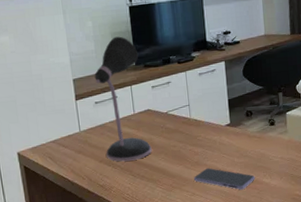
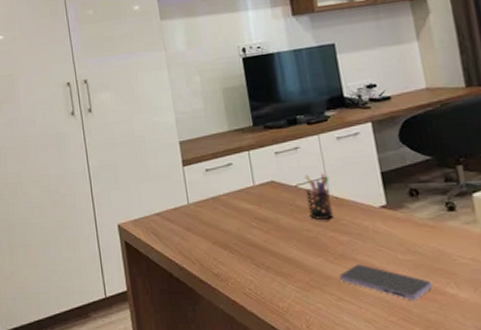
desk lamp: present [94,36,152,162] -> none [204,92,279,246]
pen holder: none [174,102,192,138] -> present [305,173,333,220]

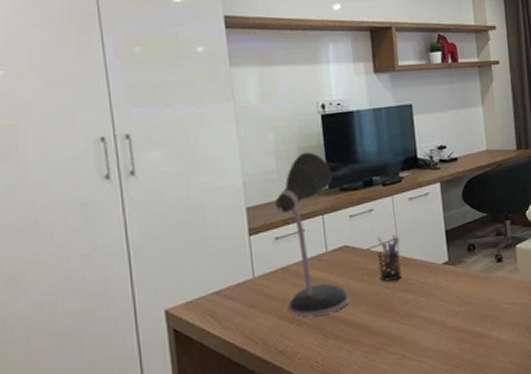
desk lamp: none [204,92,279,246] -> present [275,152,350,317]
smartphone: present [338,264,433,301] -> none [403,320,481,348]

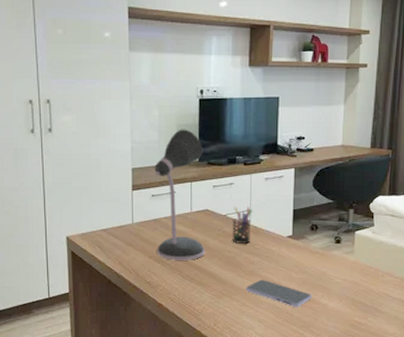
smartphone: none [403,320,481,348] -> present [245,279,312,308]

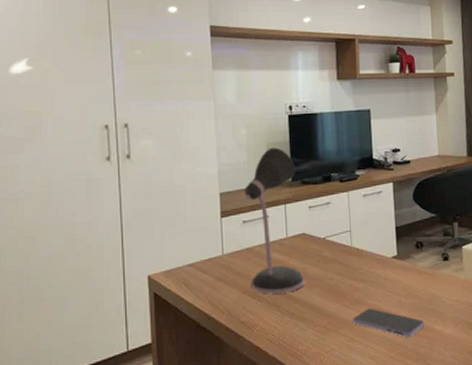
pen holder: present [232,206,253,243] -> none [332,227,354,269]

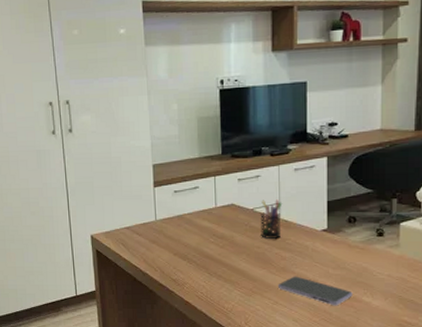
desk lamp: present [244,147,305,294] -> none [176,121,232,257]
pen holder: none [332,227,354,269] -> present [260,199,283,239]

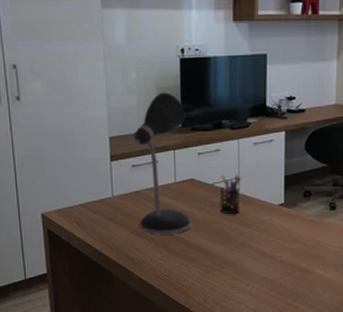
desk lamp: none [176,121,232,257] -> present [134,92,192,235]
smartphone: present [277,276,353,306] -> none [236,251,307,280]

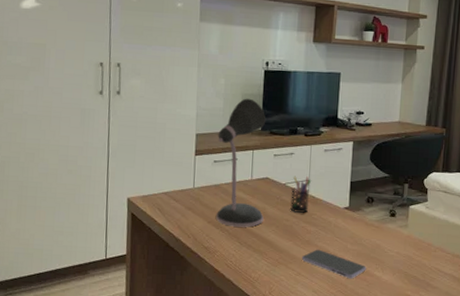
smartphone: none [236,251,307,280] -> present [301,249,366,279]

